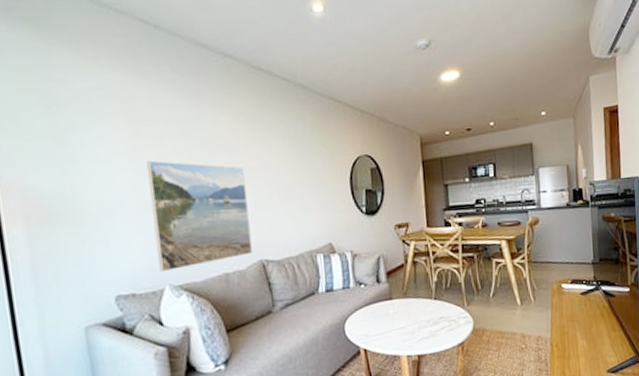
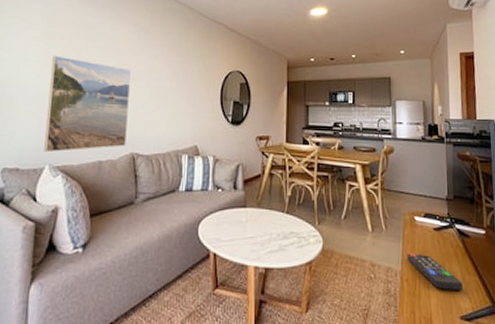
remote control: none [556,319,609,349] -> present [407,253,463,290]

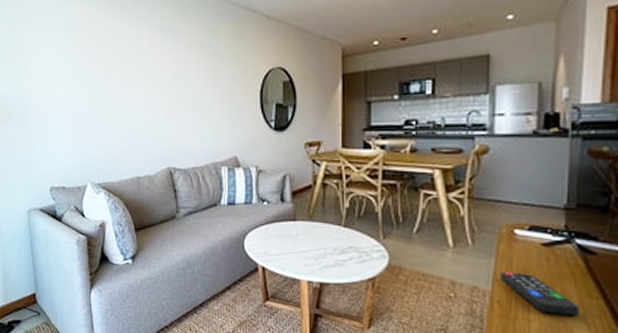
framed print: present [44,55,131,153] -> none [79,70,162,171]

